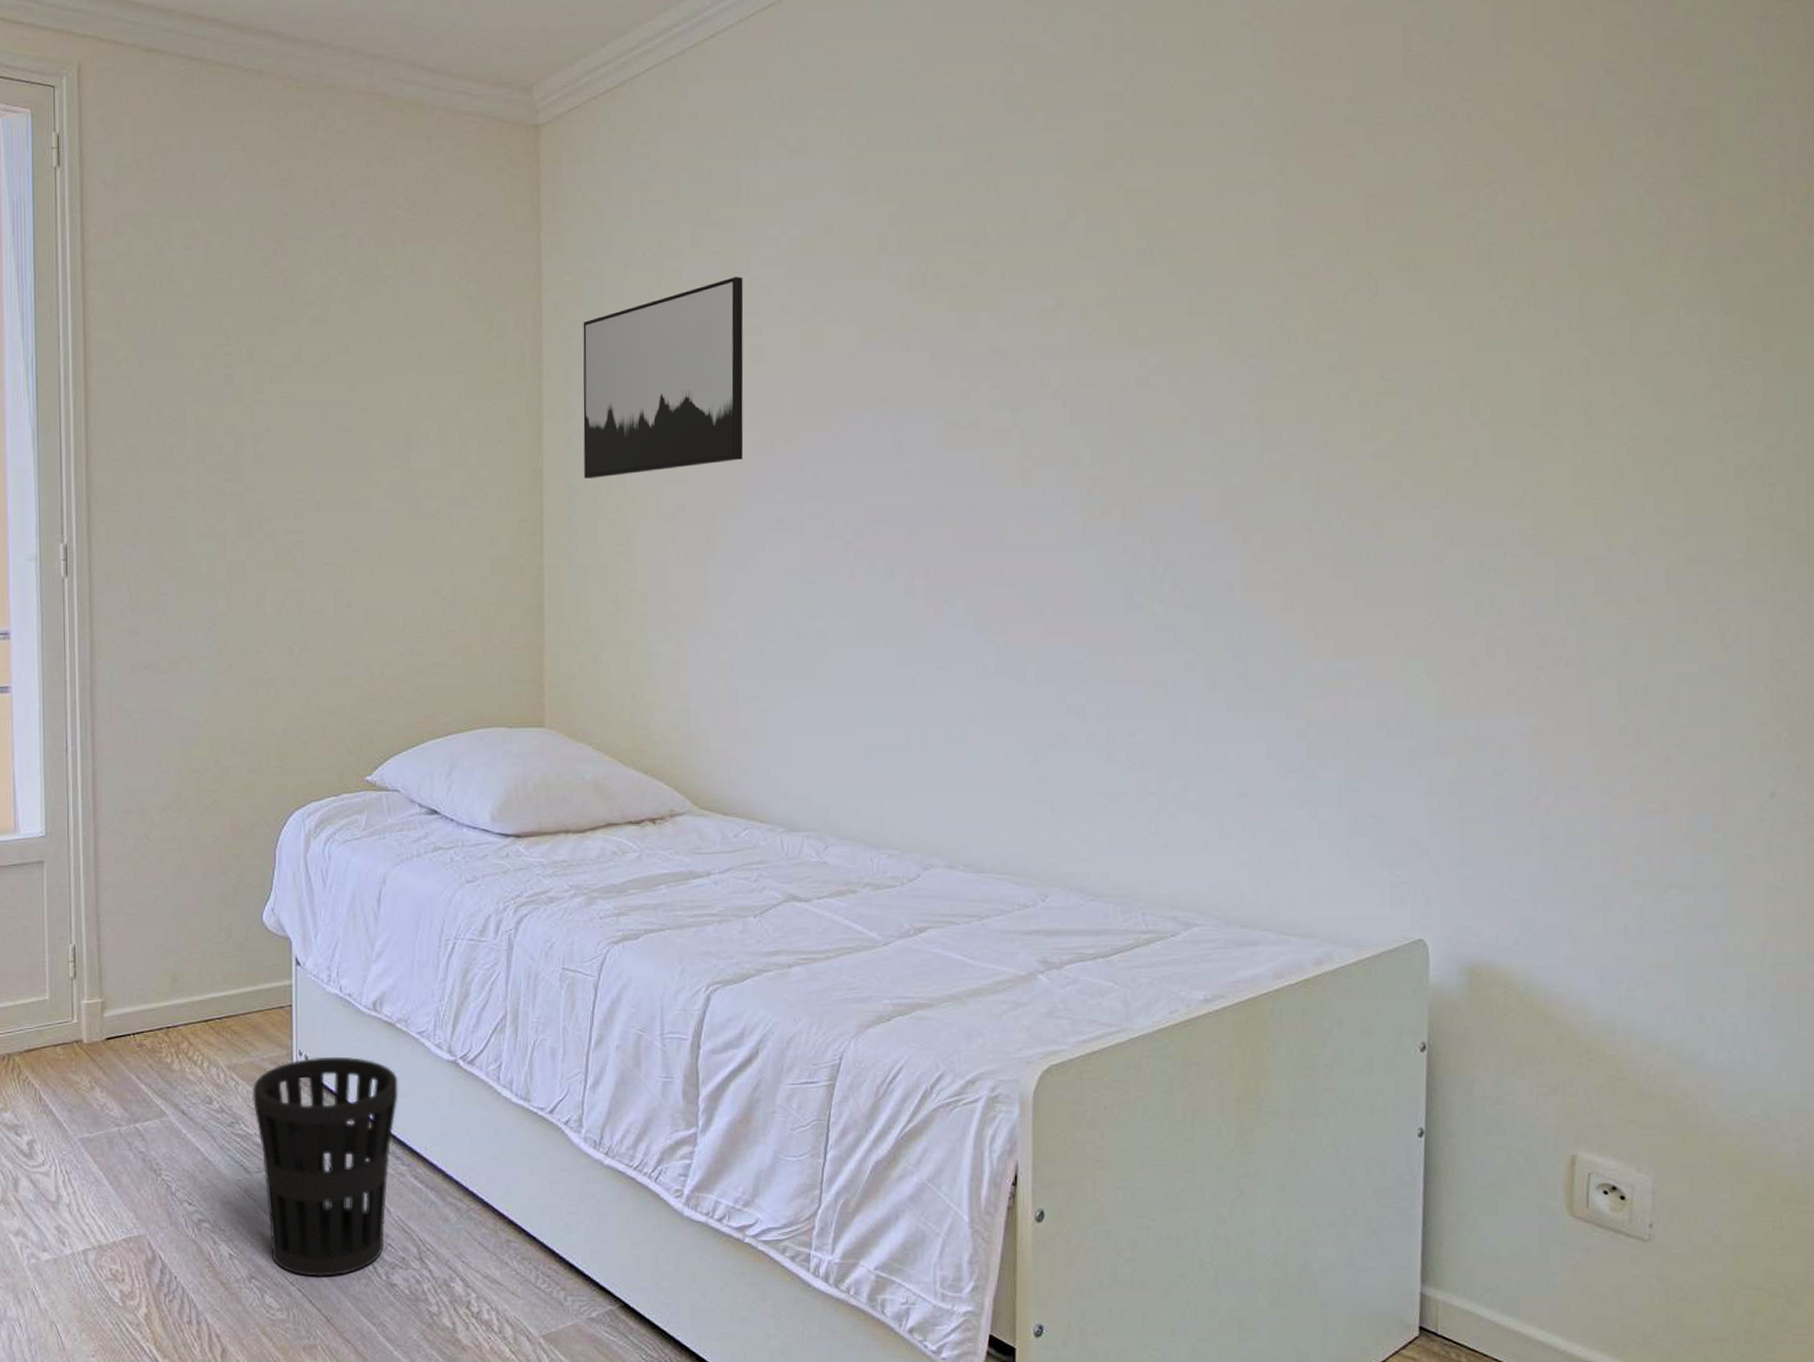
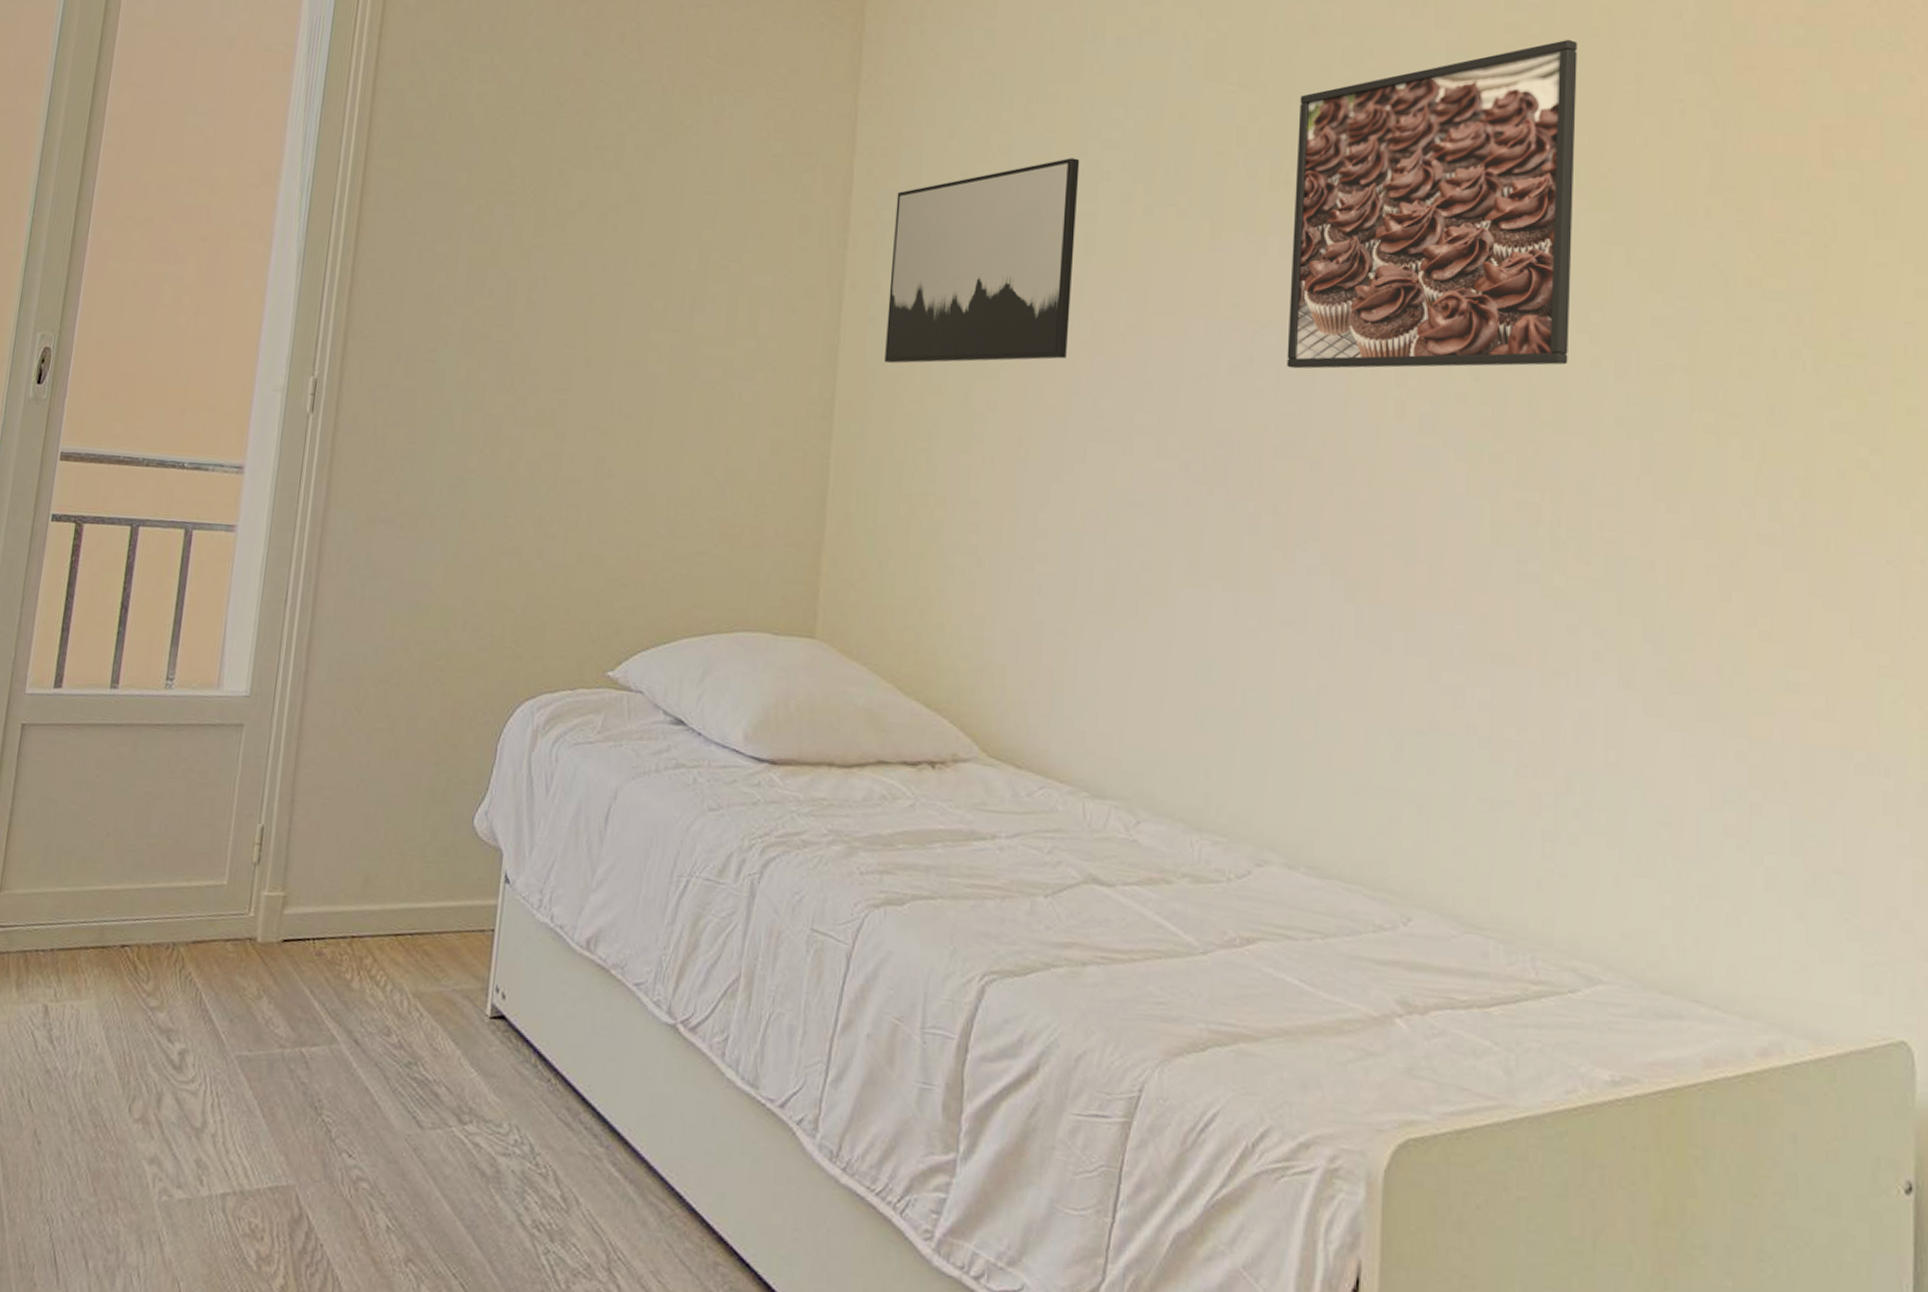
wastebasket: present [252,1056,398,1278] -> none [435,996,606,1275]
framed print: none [930,132,1166,450] -> present [1287,39,1577,369]

